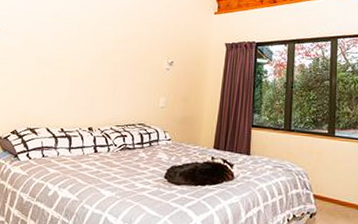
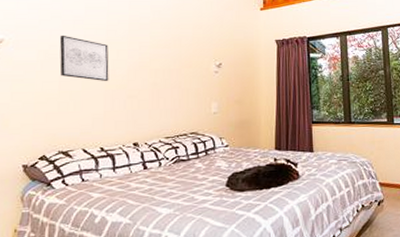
wall art: none [37,26,79,71] -> present [59,35,109,82]

